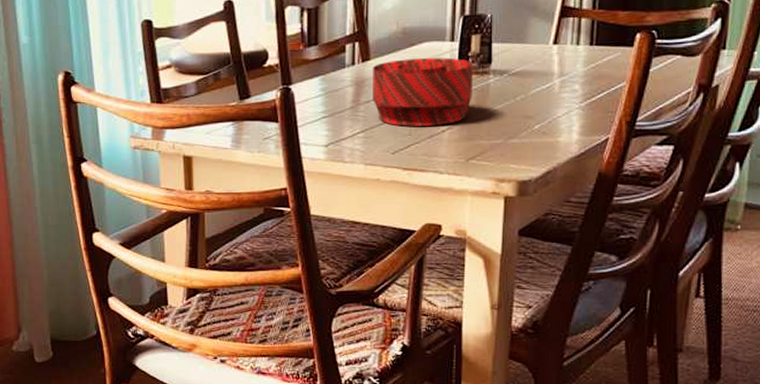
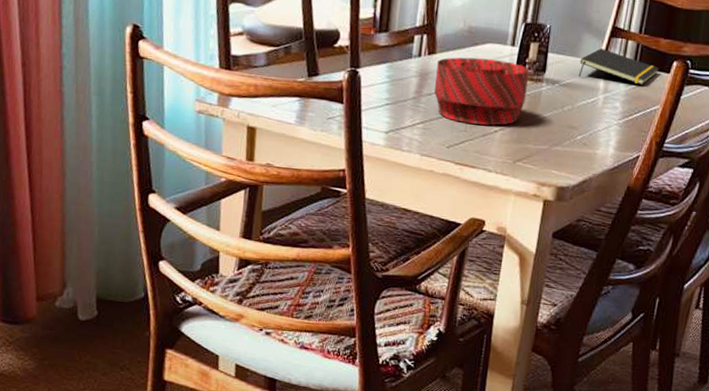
notepad: none [528,31,621,63] -> present [578,48,660,85]

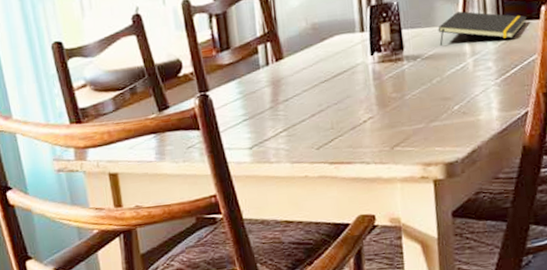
bowl: present [434,57,529,126] -> none [286,48,389,121]

